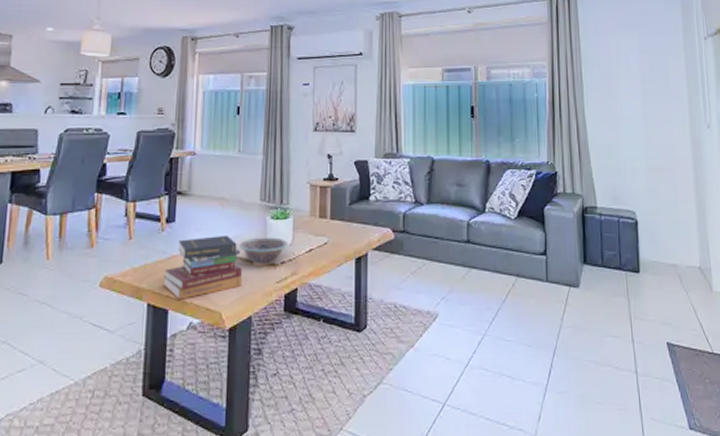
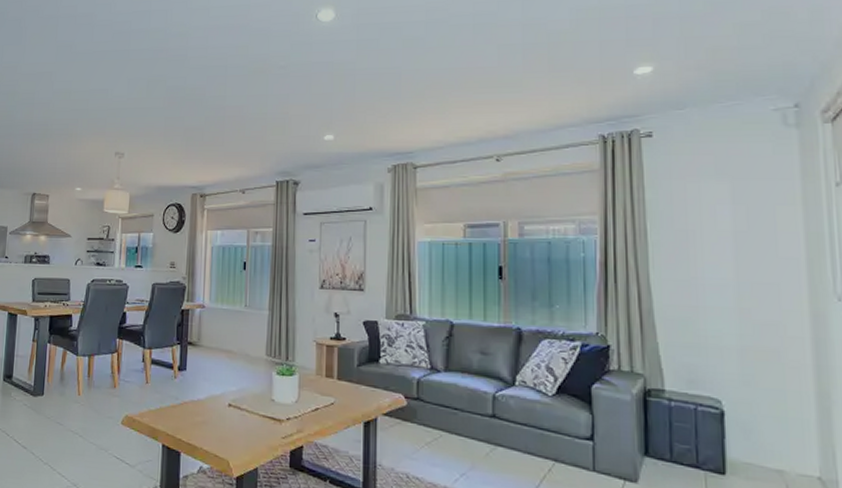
books: present [163,234,242,300] -> none [176,386,248,445]
decorative bowl: present [240,237,289,267] -> none [246,391,294,421]

